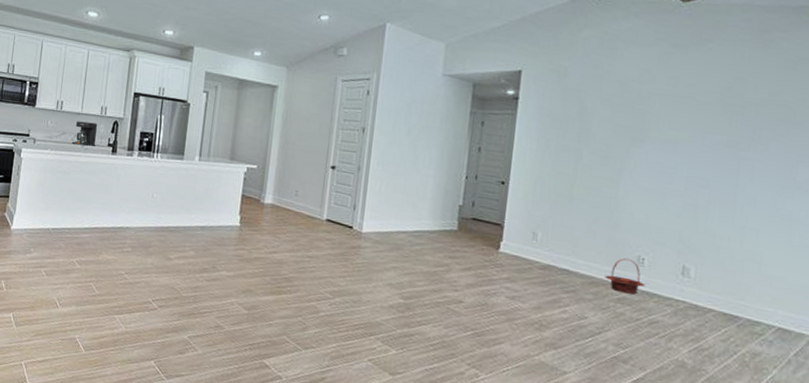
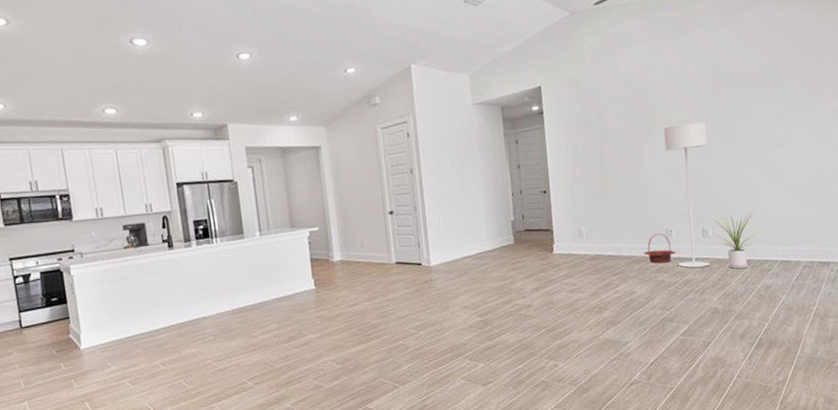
floor lamp: none [645,142,709,311] -> present [663,121,710,269]
house plant: none [696,257,760,325] -> present [711,210,764,269]

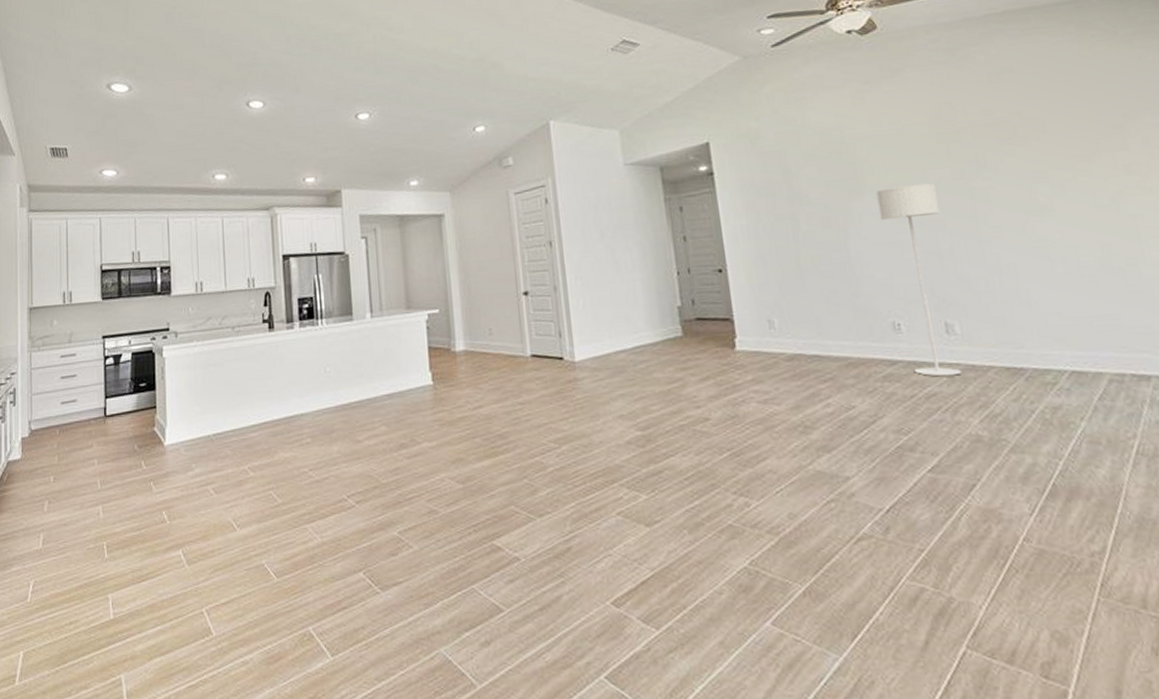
coffee maker: present [122,222,150,250] -> none [220,299,249,330]
basket: present [643,233,676,264] -> none [861,327,909,369]
house plant: present [711,210,764,269] -> none [957,299,1040,381]

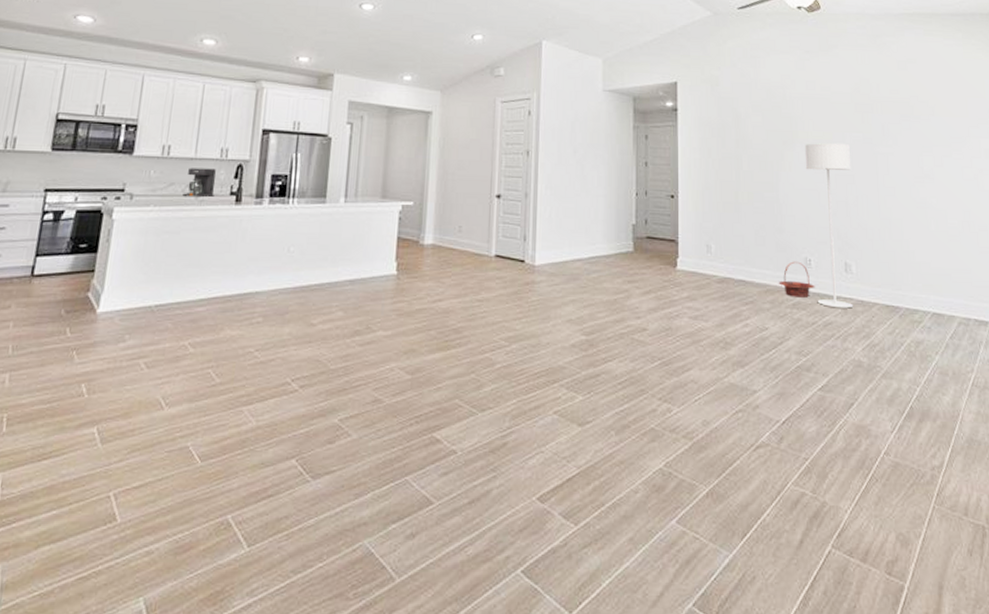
coffee maker: none [220,299,249,330] -> present [182,168,216,198]
basket: none [861,327,909,369] -> present [778,261,815,298]

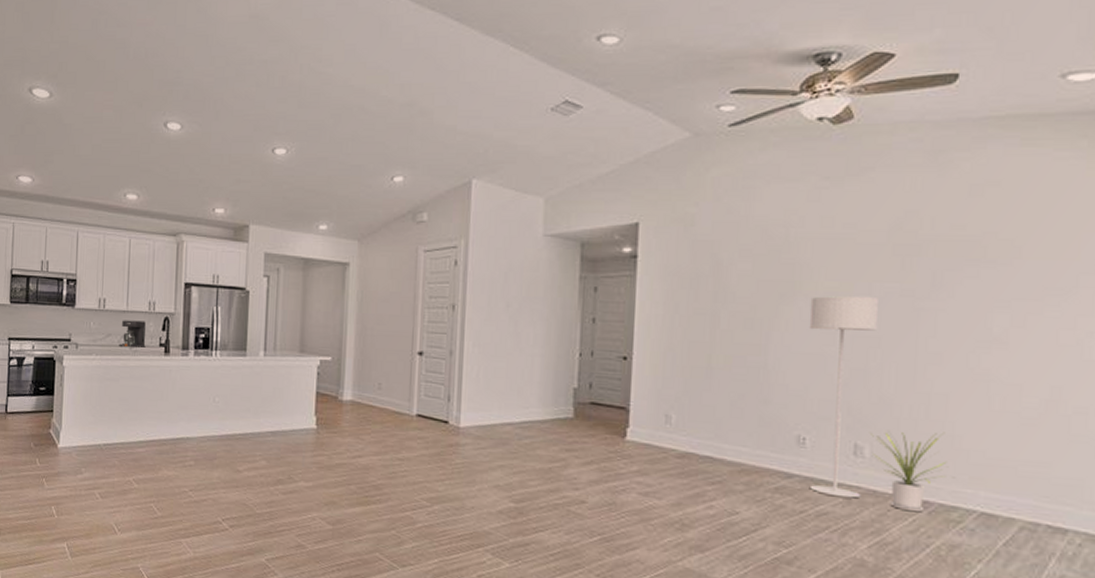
basket: present [778,261,815,298] -> none [757,438,808,482]
house plant: none [855,249,913,317] -> present [870,431,954,513]

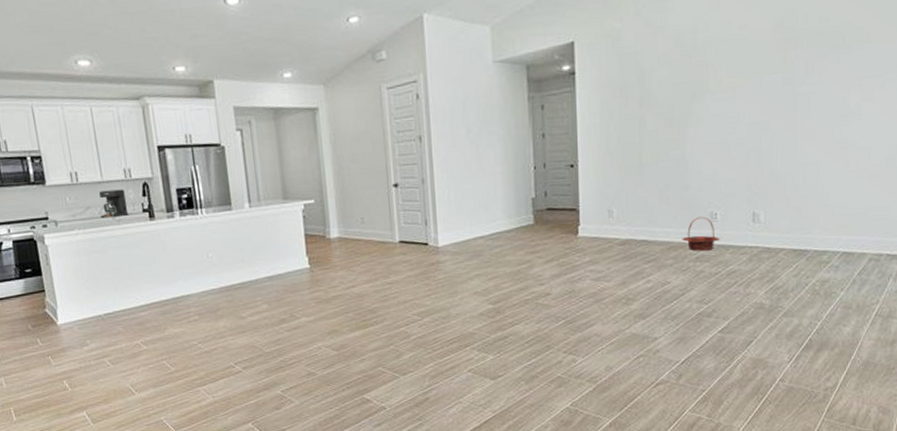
basket: none [757,438,808,482] -> present [682,216,720,252]
floor lamp: present [809,295,878,499] -> none [715,87,767,258]
house plant: present [870,431,954,513] -> none [764,193,824,261]

